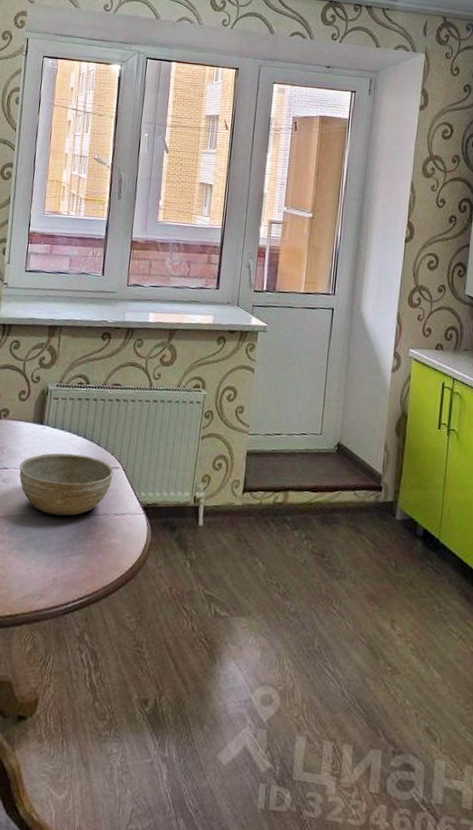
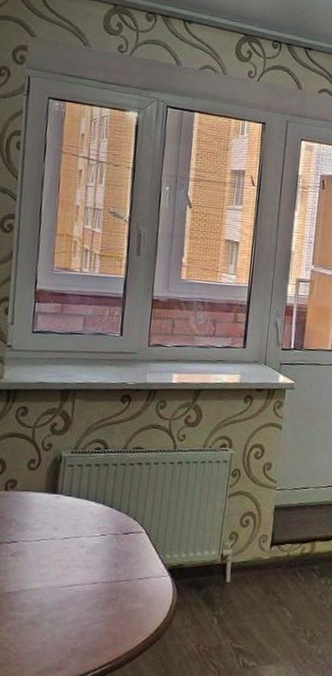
bowl: present [19,453,113,516] -> none [30,521,136,586]

